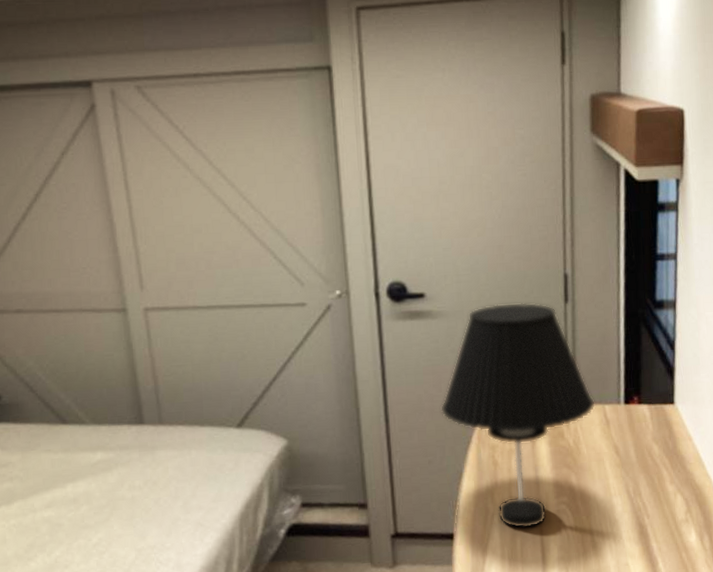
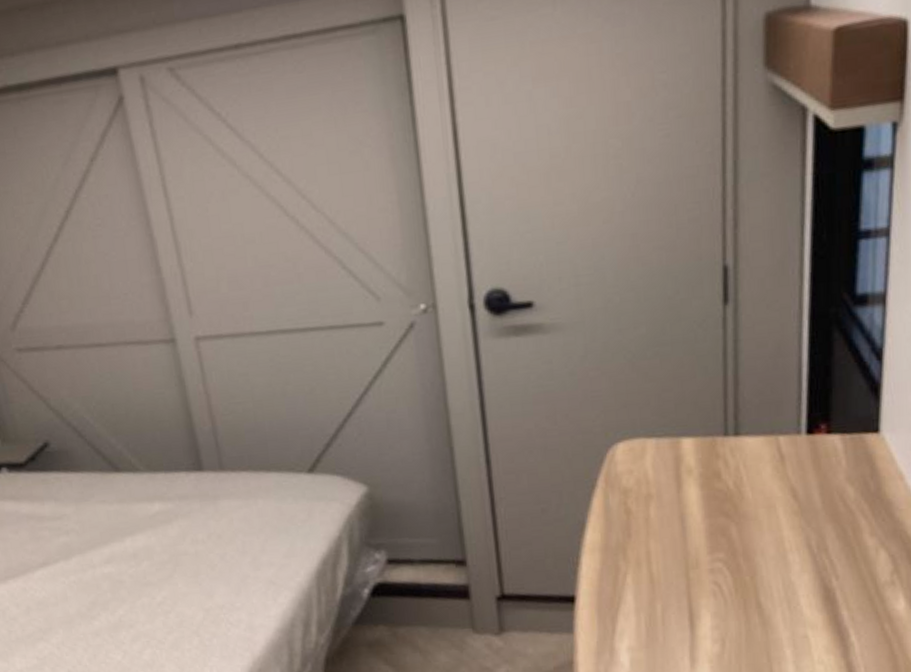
table lamp: present [441,302,595,529] -> none [556,306,765,592]

